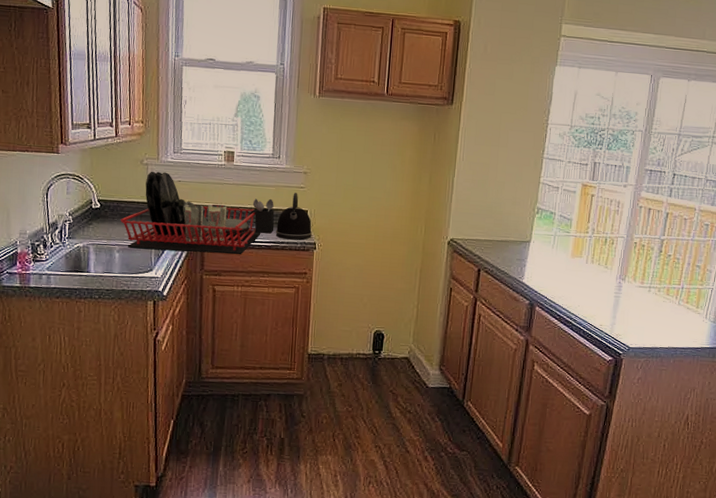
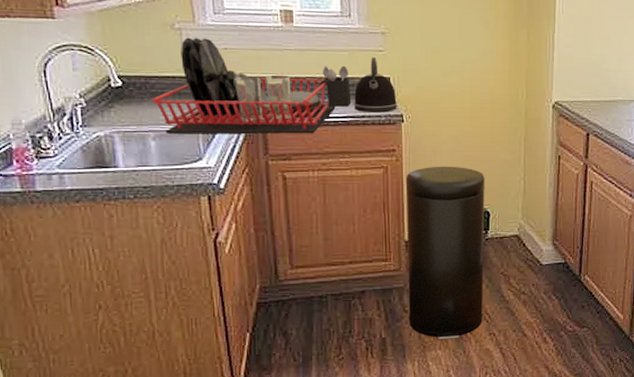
pedal bin: none [305,289,382,447] -> present [405,166,485,340]

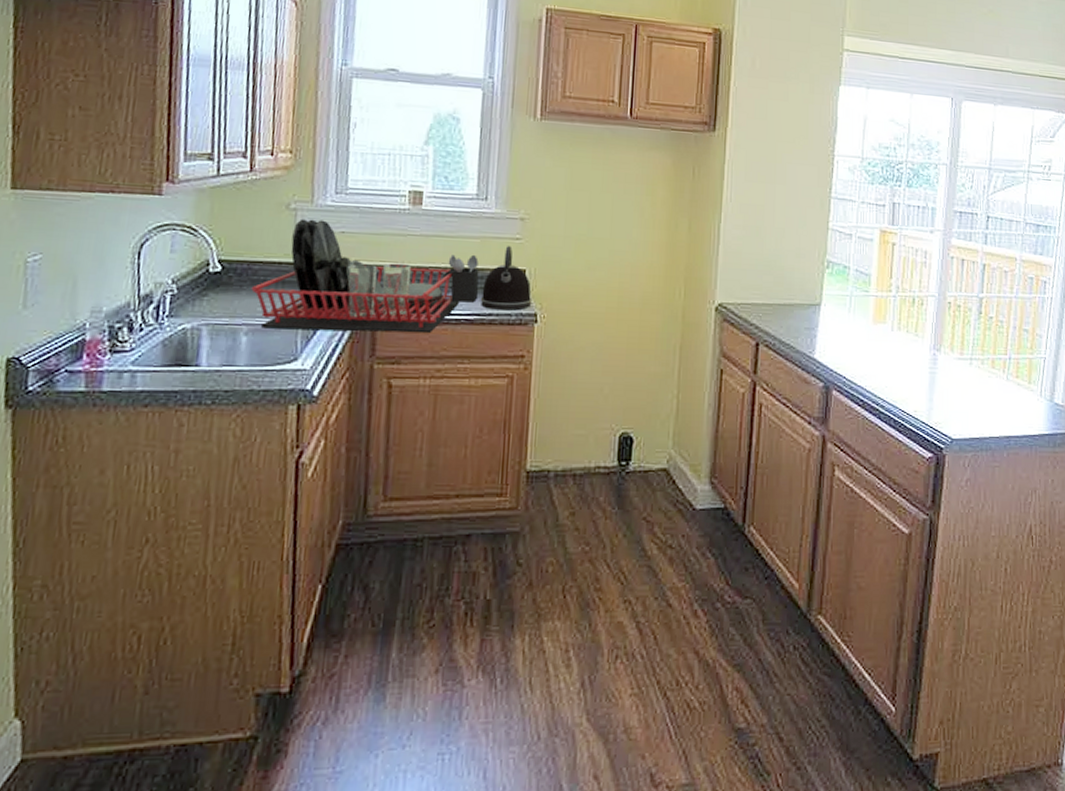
pedal bin: present [405,166,485,340] -> none [522,377,630,606]

